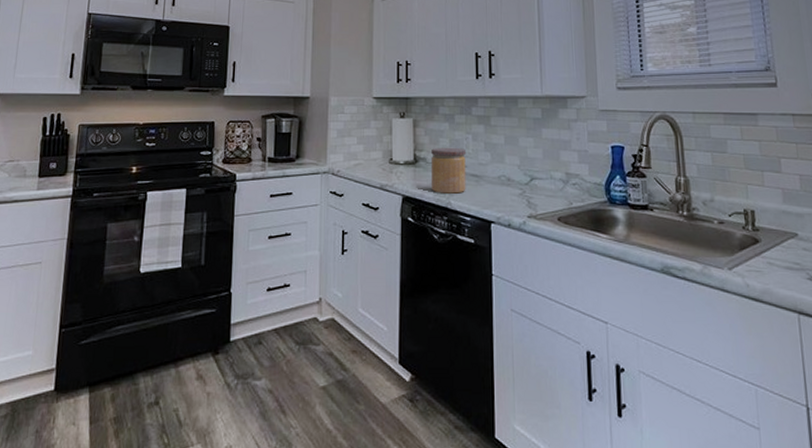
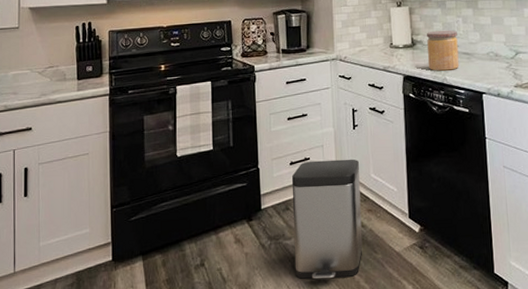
pedal bin: none [263,288,347,431] -> present [291,159,363,280]

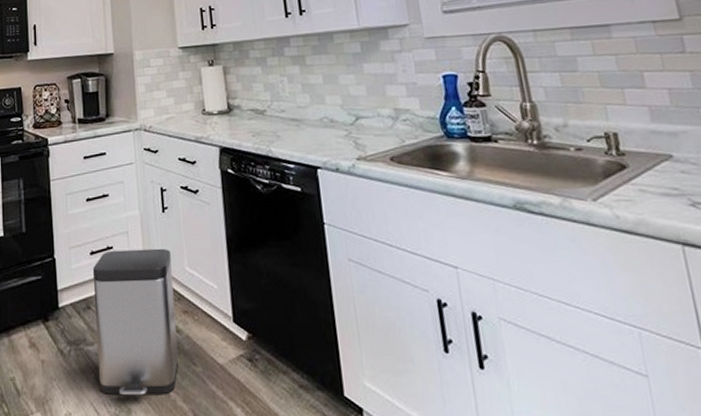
jar: present [427,30,459,71] -> none [245,91,287,142]

